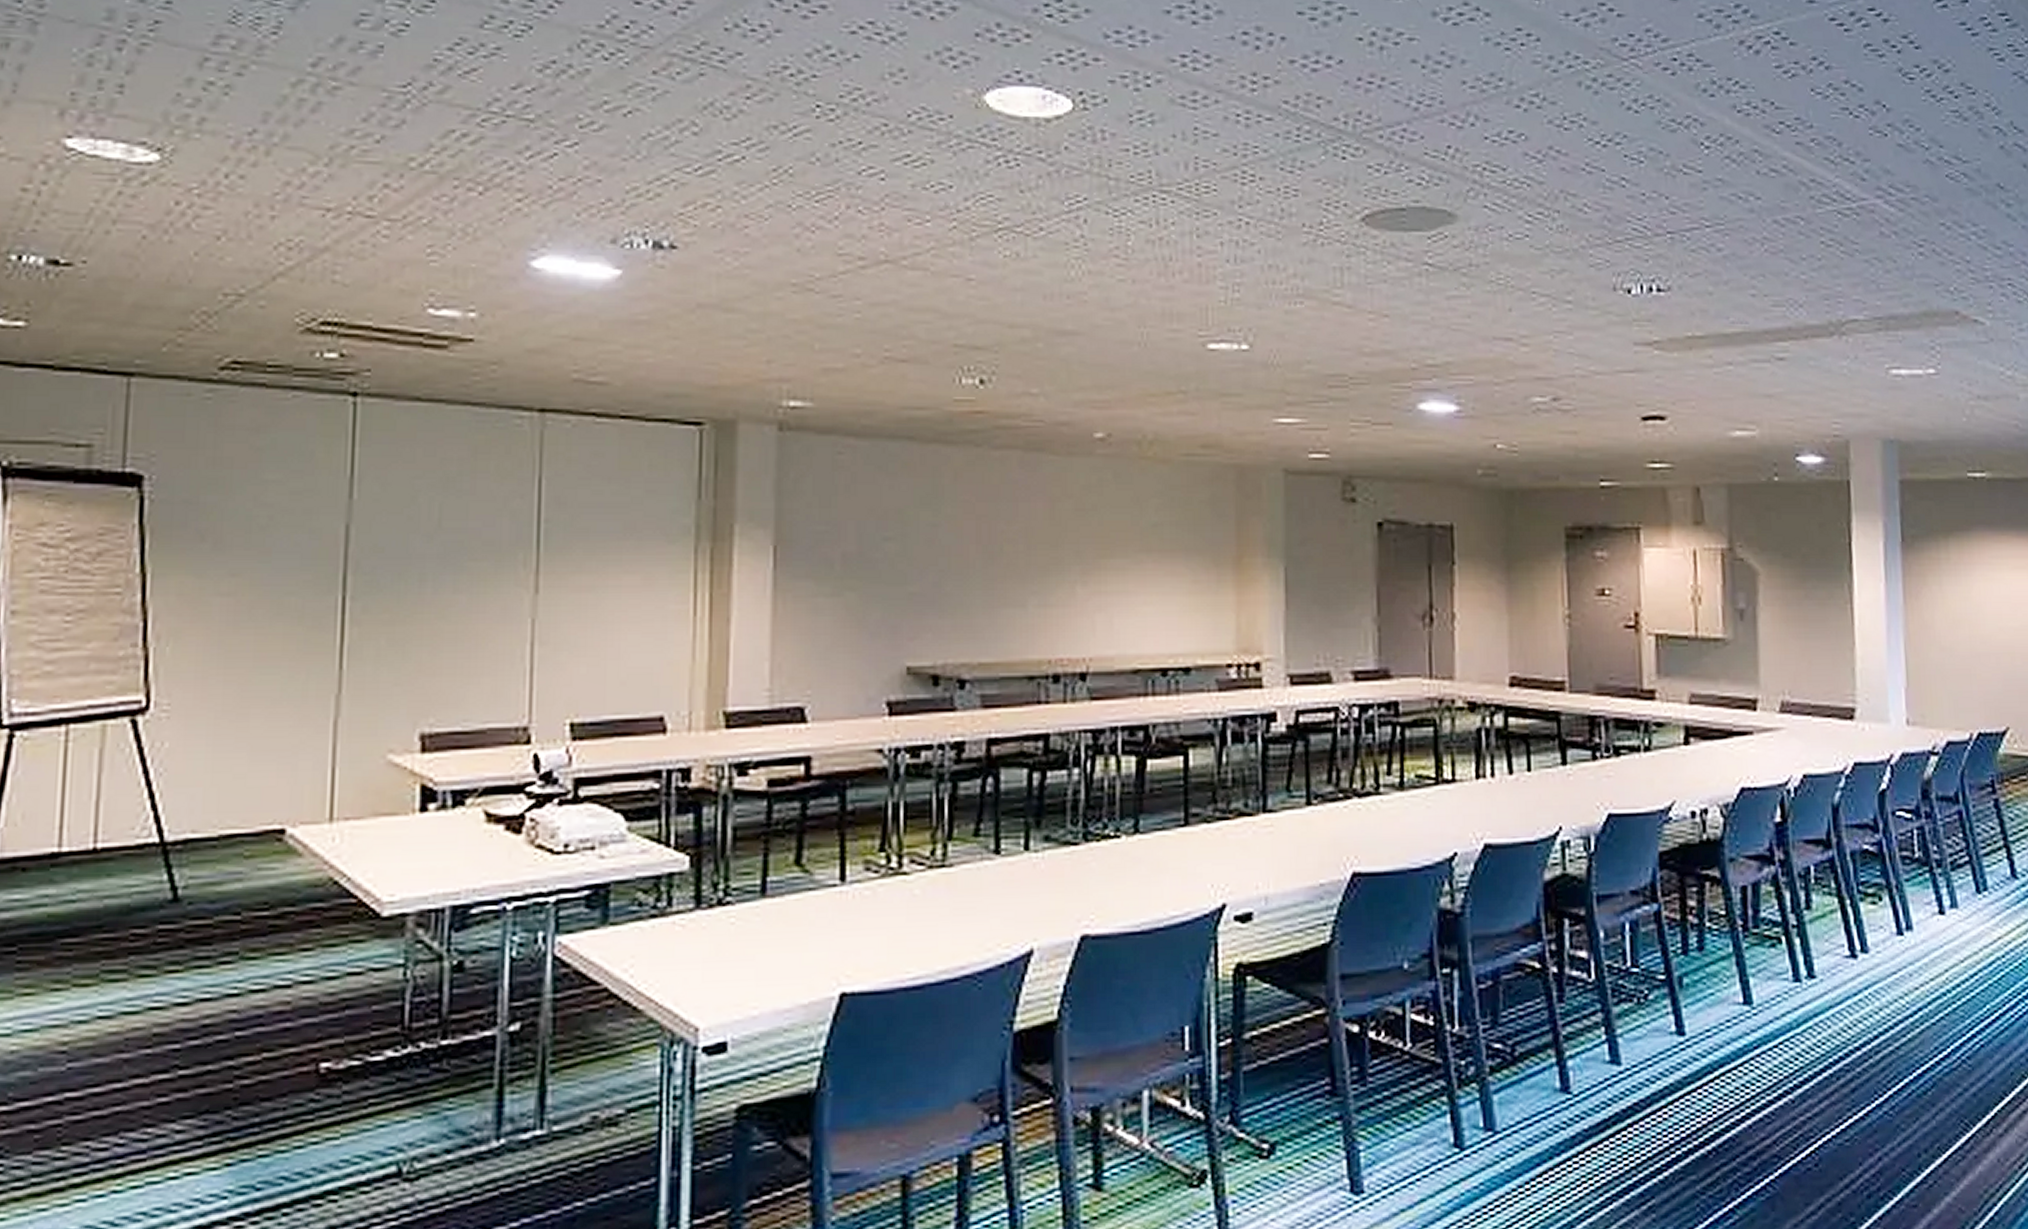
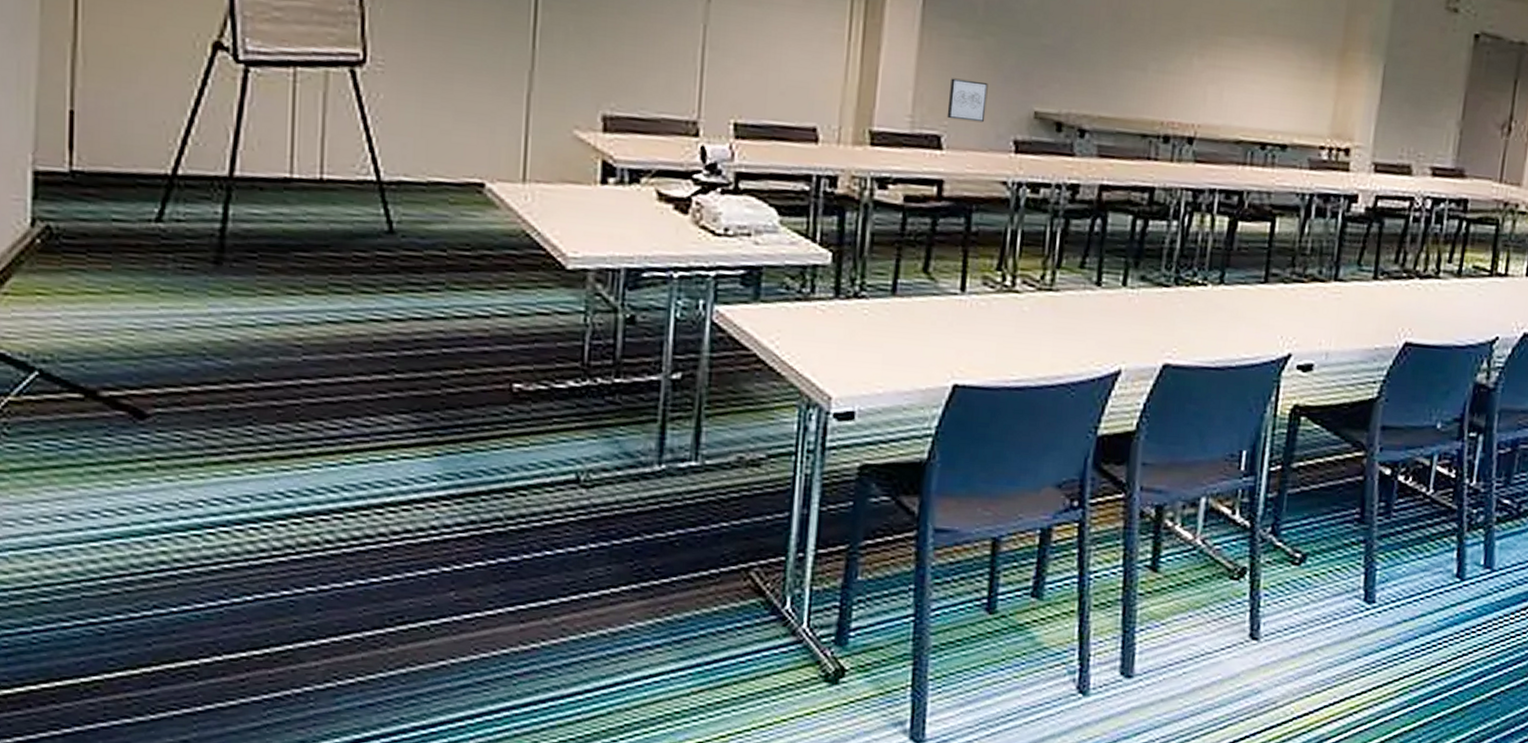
wall art: none [809,641,853,687] -> present [946,78,988,123]

